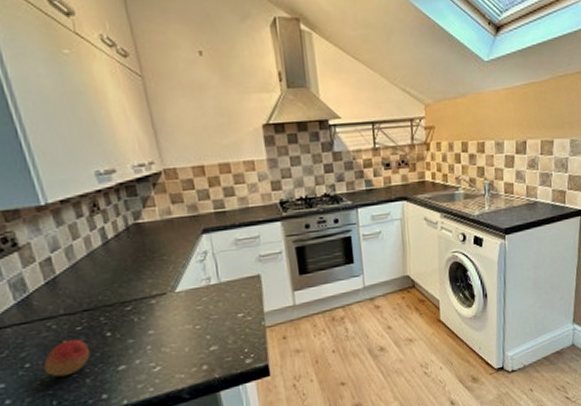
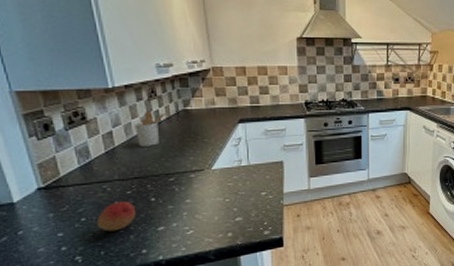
utensil holder: none [77,228,115,272] -> present [135,111,167,146]

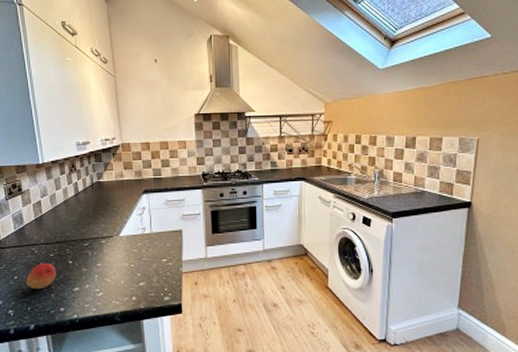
utensil holder: present [135,111,167,146] -> none [58,183,84,214]

